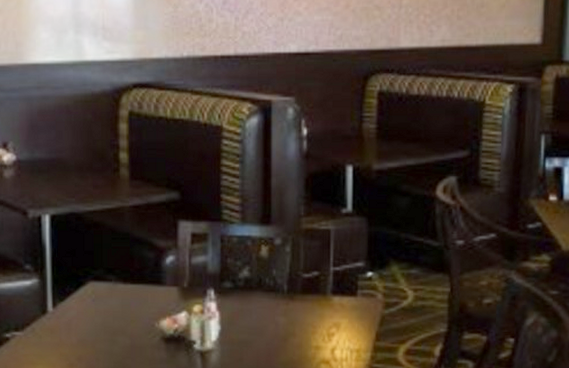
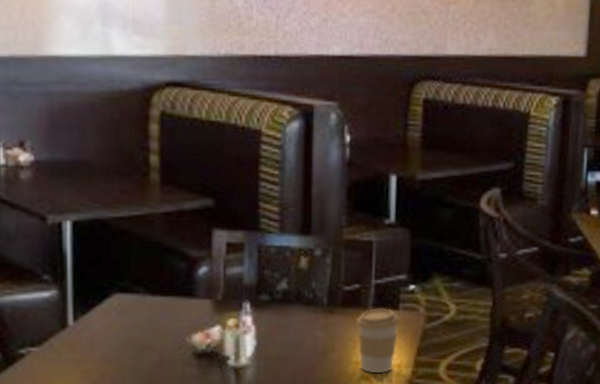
coffee cup: none [316,295,358,358] -> present [357,308,399,374]

